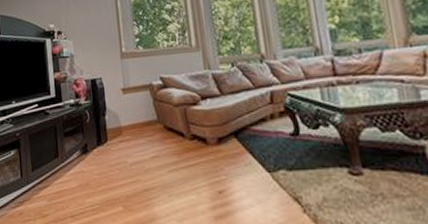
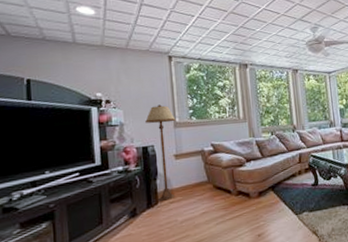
floor lamp: none [93,33,124,139] -> present [145,104,176,201]

